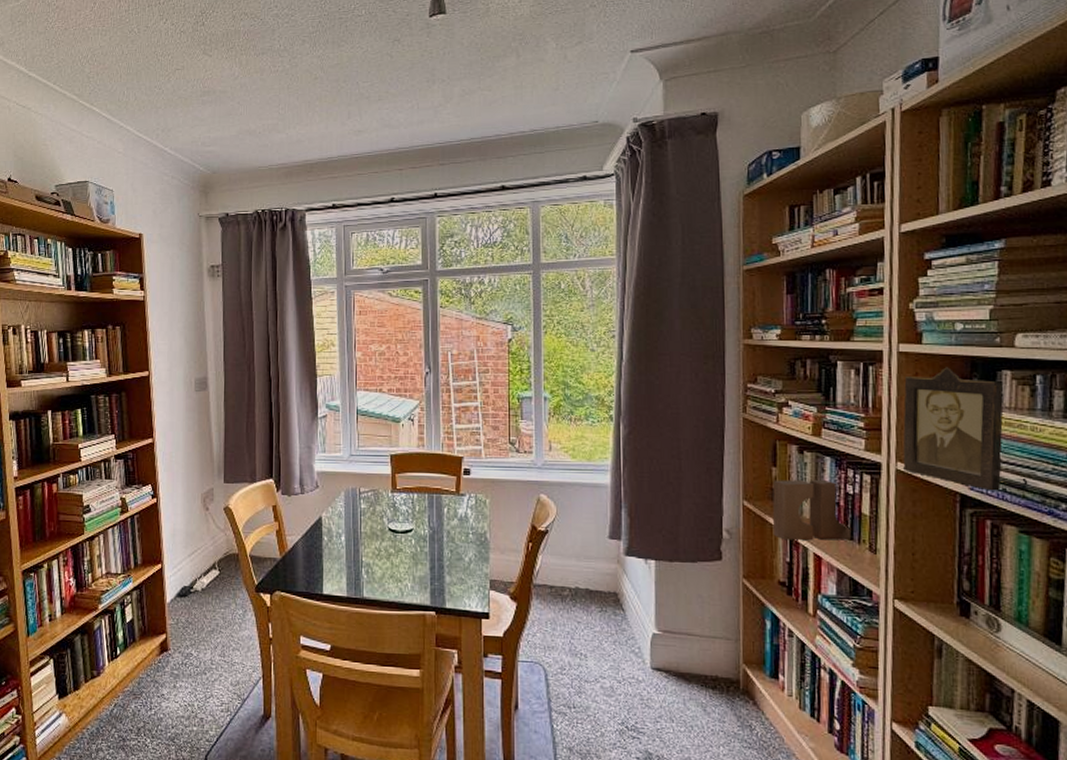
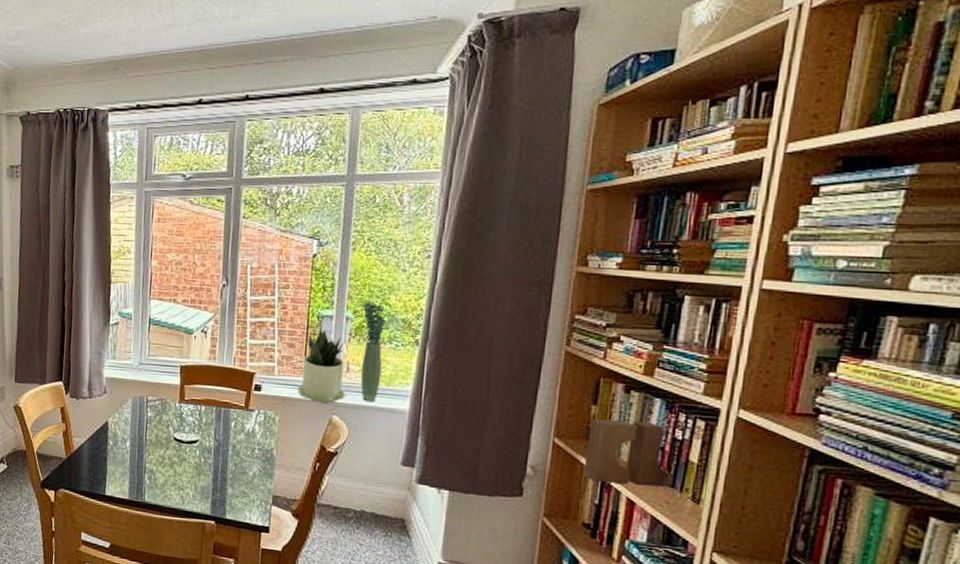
planter: none [505,411,550,482] -> present [298,330,346,403]
vase: none [559,379,582,479] -> present [360,299,386,402]
photo frame: present [902,367,1028,491] -> none [746,309,897,449]

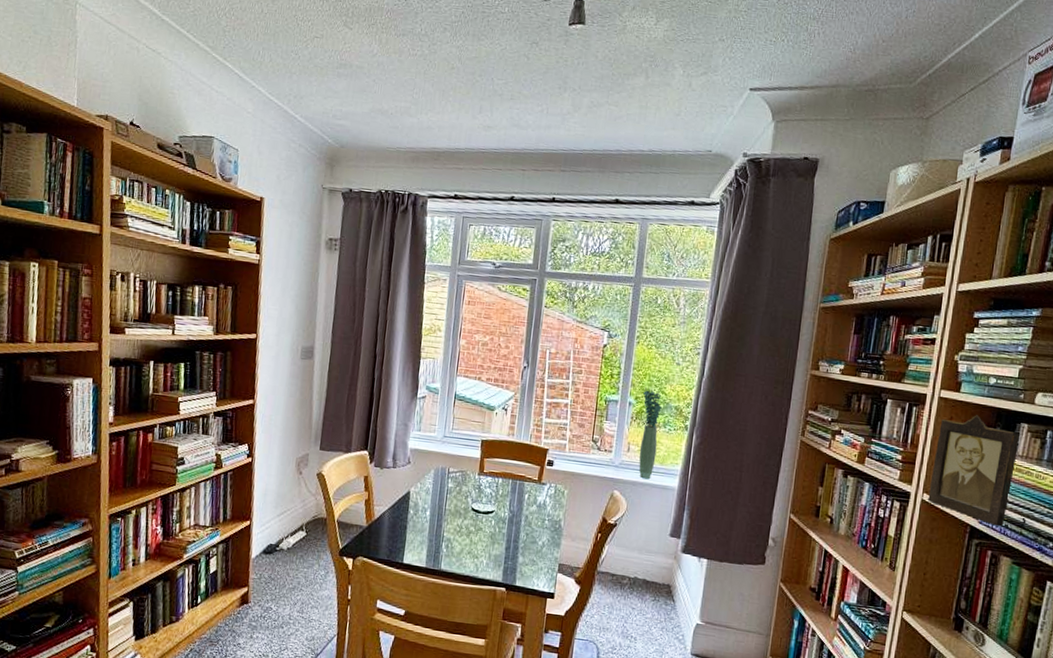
planter: present [298,330,346,403] -> none [585,412,627,479]
bookend: present [583,418,675,487] -> none [811,498,878,557]
photo frame: none [746,309,897,449] -> present [928,415,1027,527]

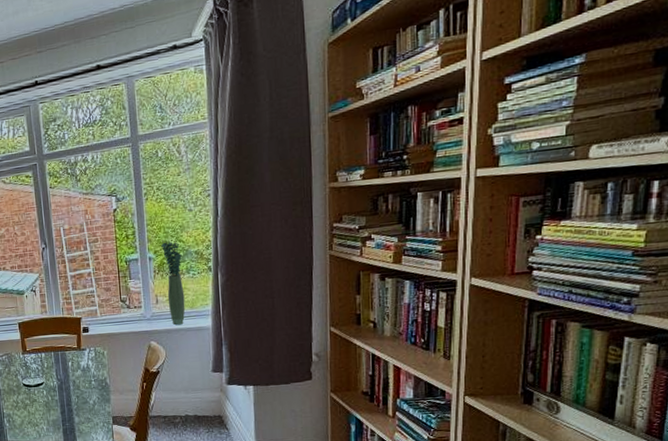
photo frame: present [928,415,1027,527] -> none [477,185,593,294]

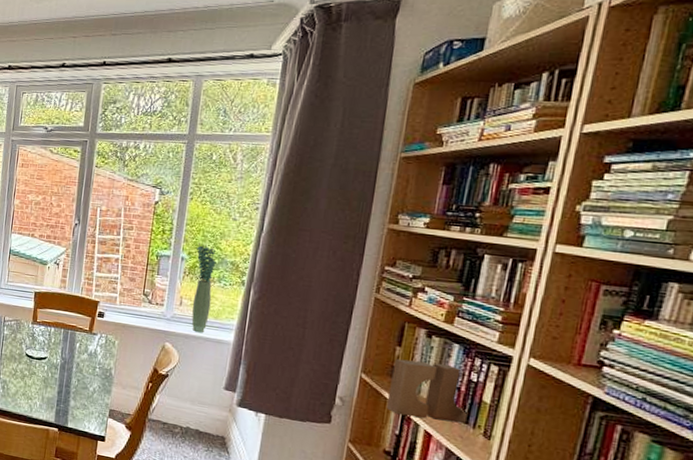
bookend: none [356,301,428,357] -> present [386,358,469,423]

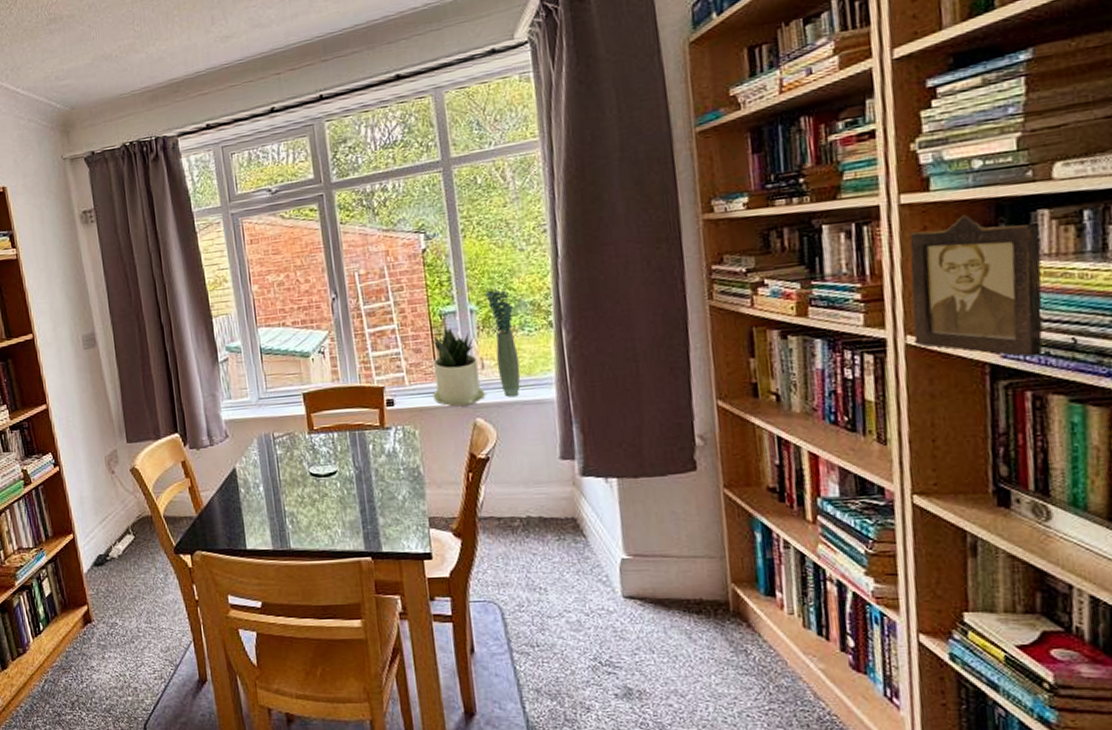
planter: none [136,267,180,332] -> present [433,328,486,407]
bookend: present [386,358,469,423] -> none [751,365,854,441]
photo frame: none [536,272,674,399] -> present [909,215,1079,357]

